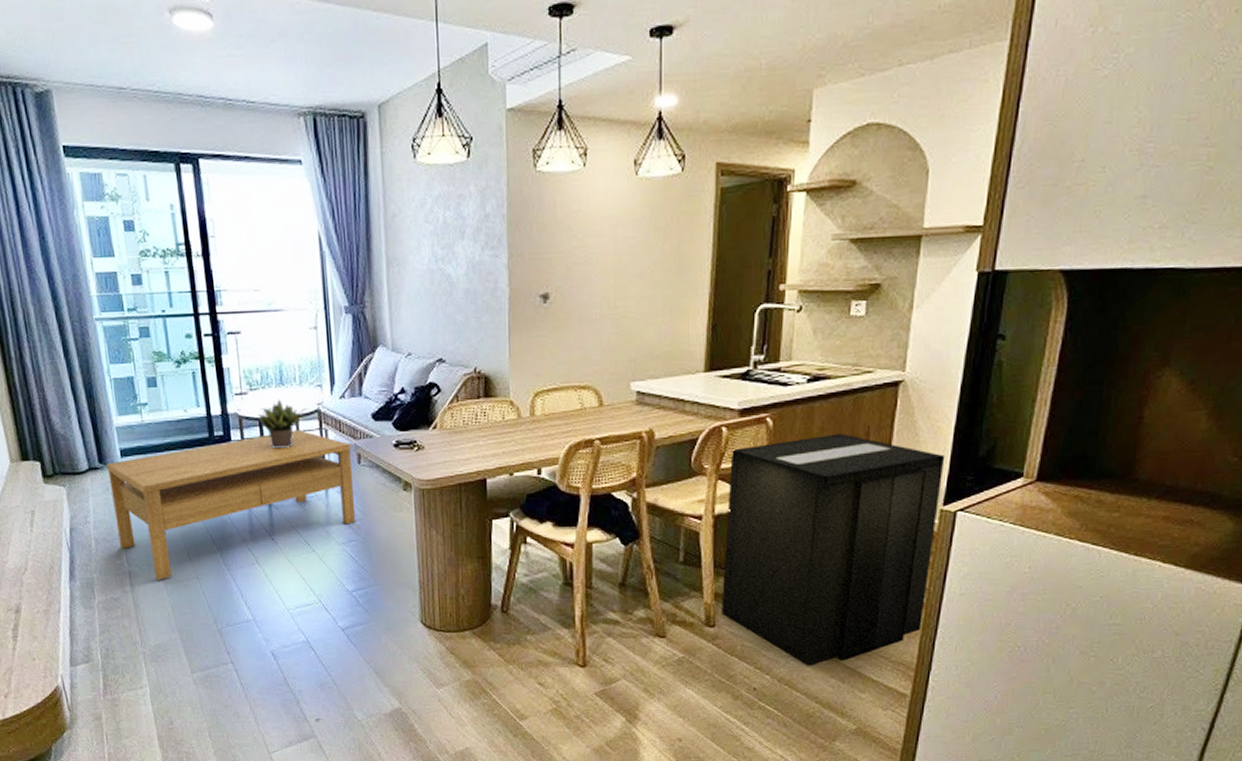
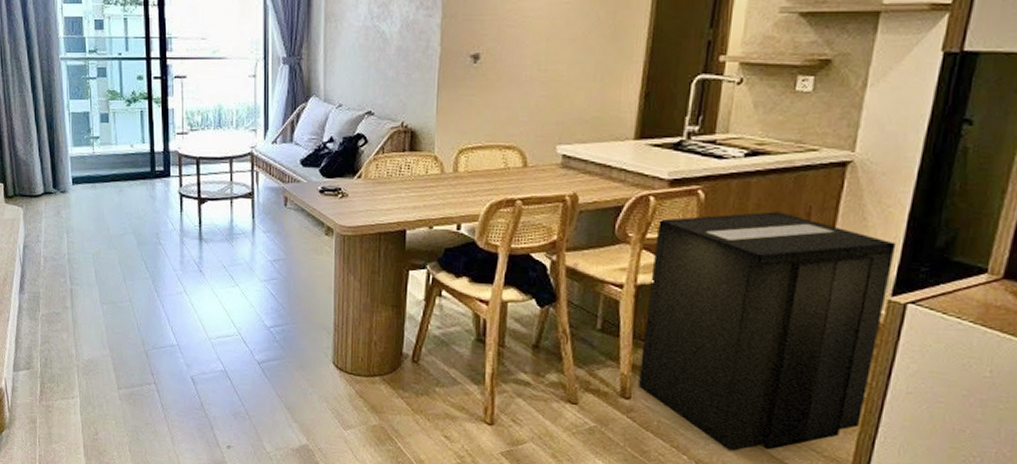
coffee table: present [106,430,356,580] -> none [59,170,279,300]
potted plant: present [258,398,308,449] -> none [196,140,242,187]

